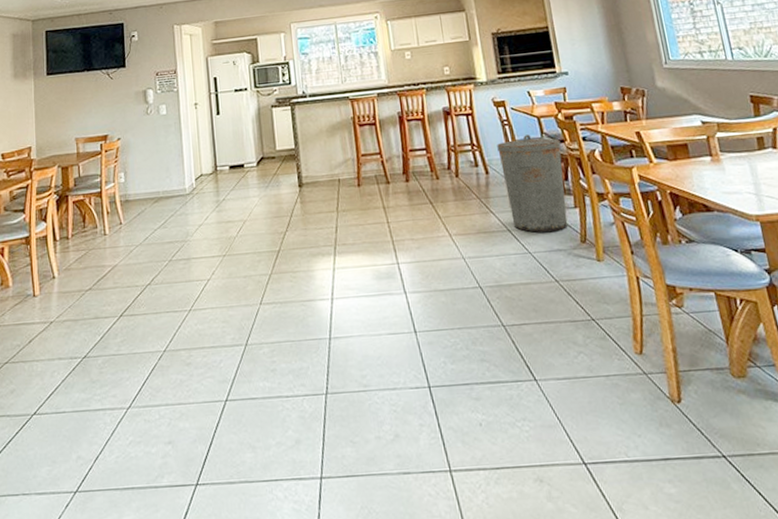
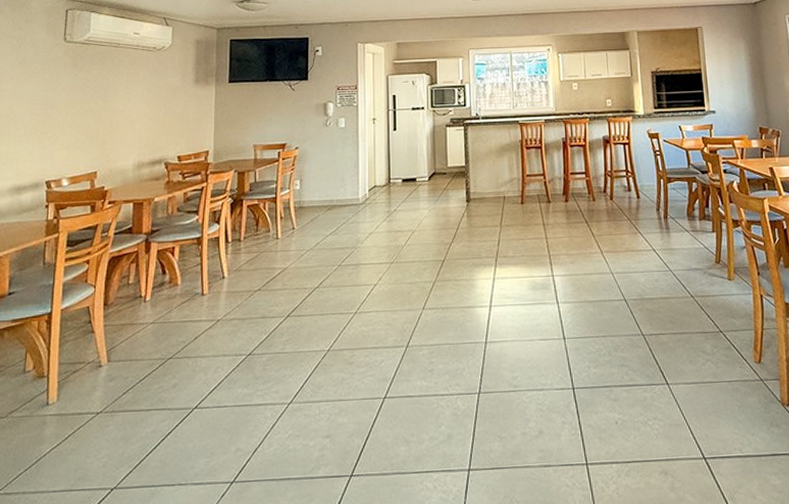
trash can: present [497,134,568,233] -> none [649,165,706,253]

